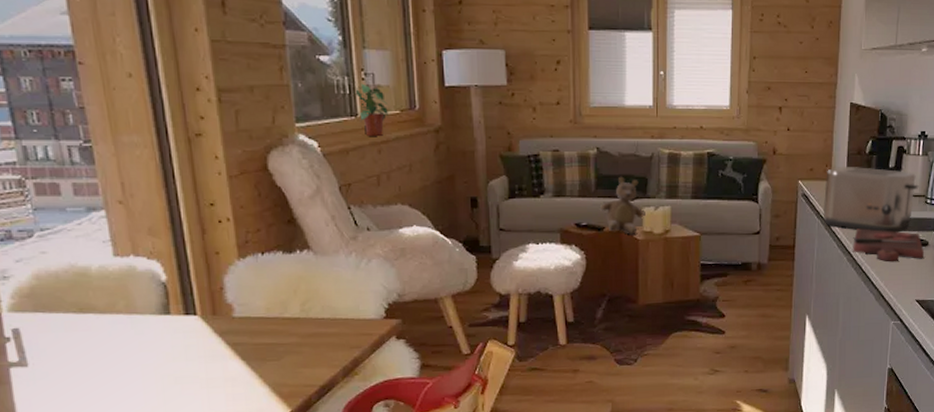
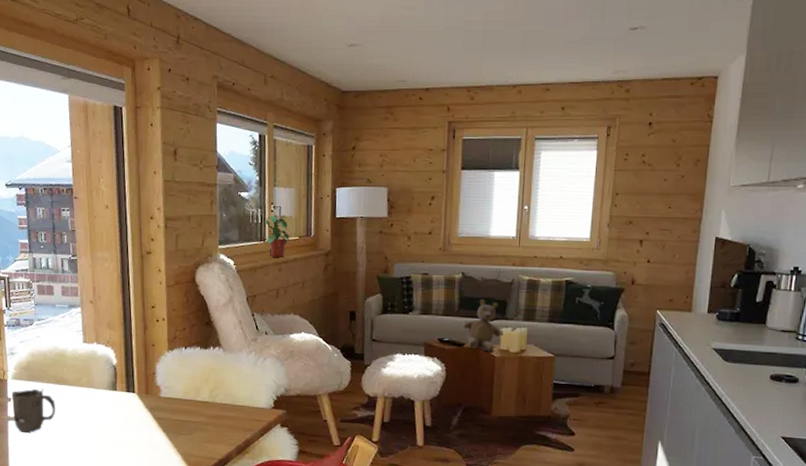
mug: none [10,321,83,381] -> present [11,388,56,432]
toaster: present [823,167,919,233] -> none [681,299,790,367]
cutting board: present [853,228,924,261] -> none [712,360,793,396]

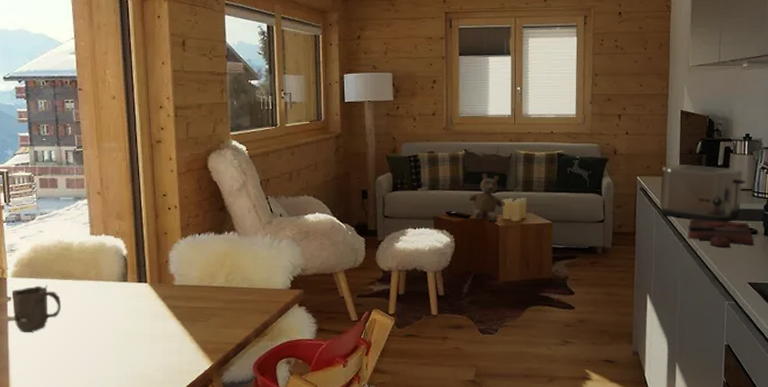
potted plant: present [264,214,289,258] -> none [275,101,300,142]
toaster: none [681,299,790,367] -> present [659,165,746,222]
cutting board: none [712,360,793,396] -> present [687,218,753,247]

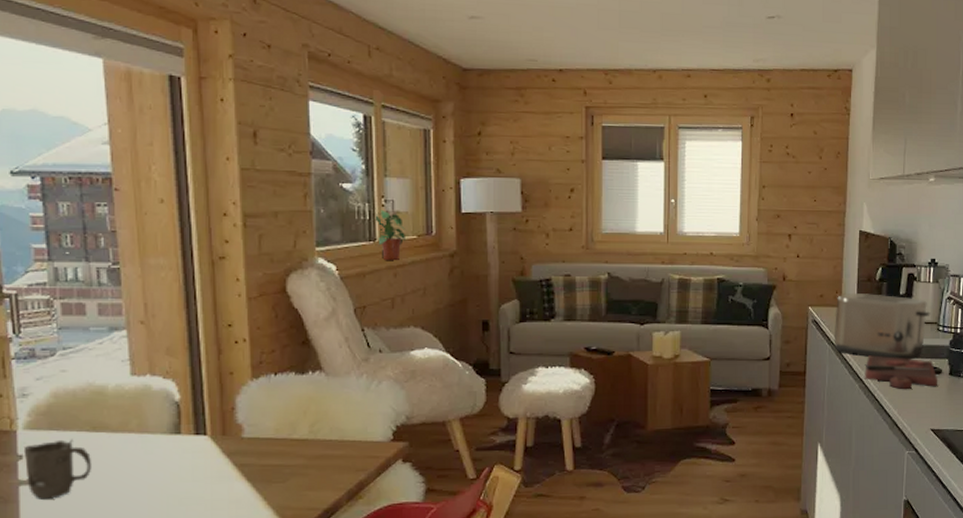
potted plant: none [275,101,300,142] -> present [373,209,405,261]
teddy bear: present [467,173,504,222] -> none [610,301,654,359]

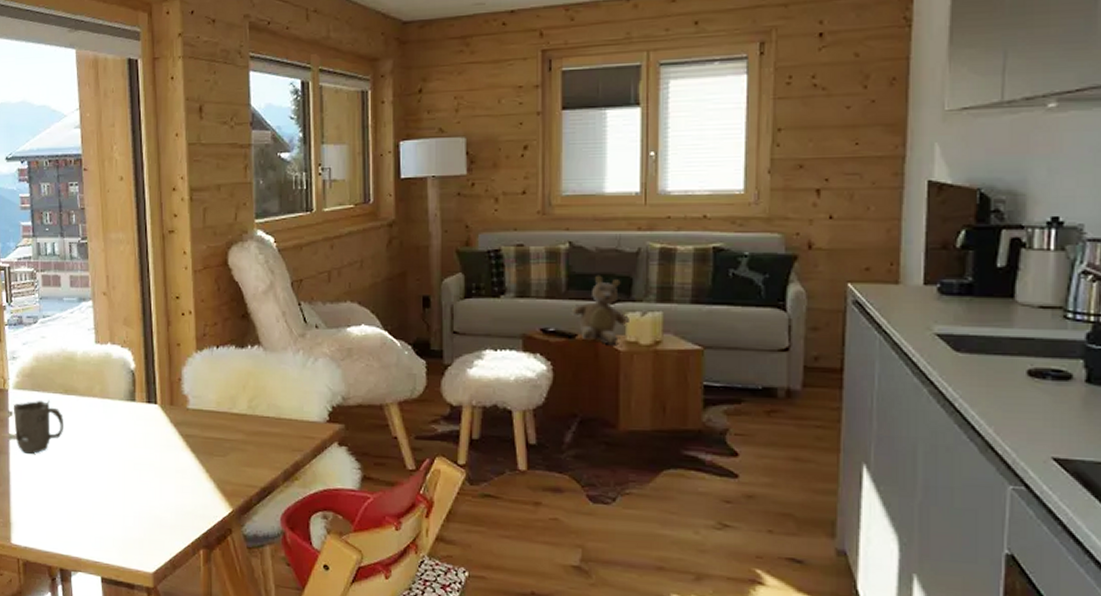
potted plant: present [373,209,405,261] -> none [310,178,342,232]
teddy bear: none [610,301,654,359] -> present [572,275,627,345]
toaster: present [833,294,931,360] -> none [887,266,1051,359]
cutting board: present [865,355,937,389] -> none [938,350,1064,399]

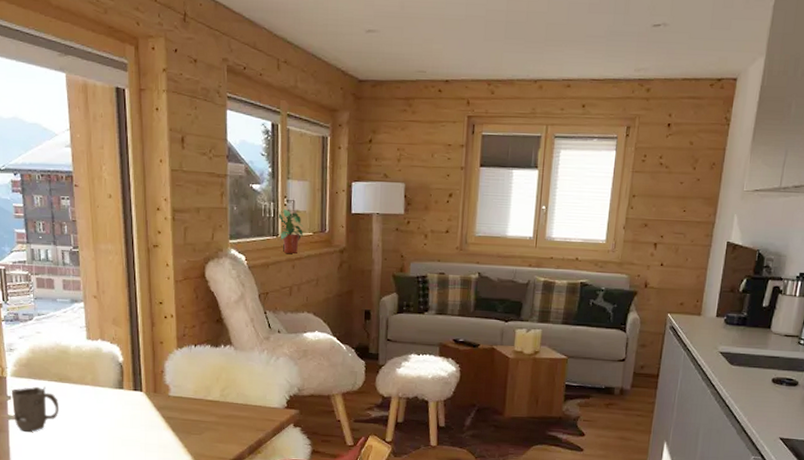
potted plant: none [310,178,342,232] -> present [277,208,303,255]
teddy bear: present [572,275,627,345] -> none [477,299,516,353]

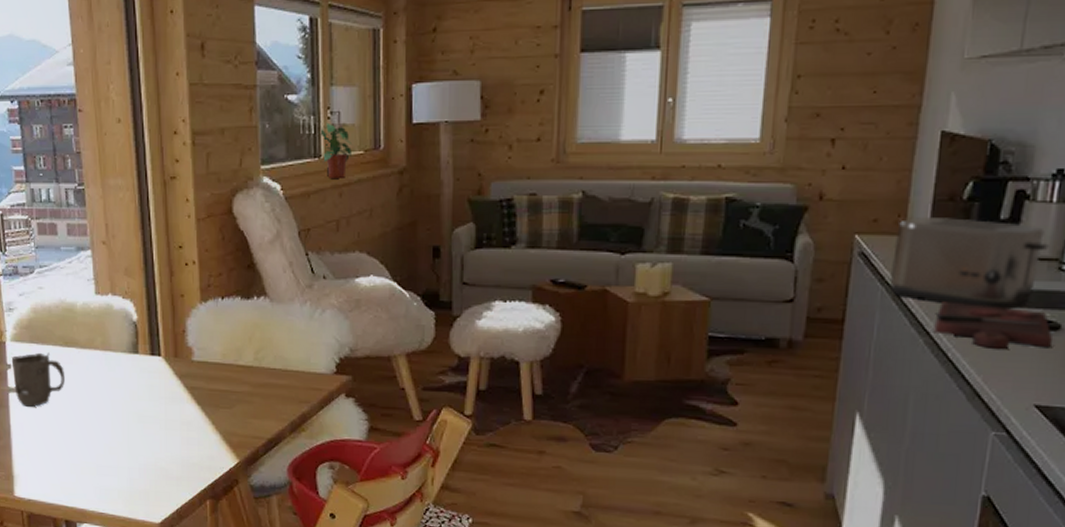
toaster: none [689,303,793,371] -> present [889,217,1049,310]
cutting board: none [717,363,792,398] -> present [933,301,1052,349]

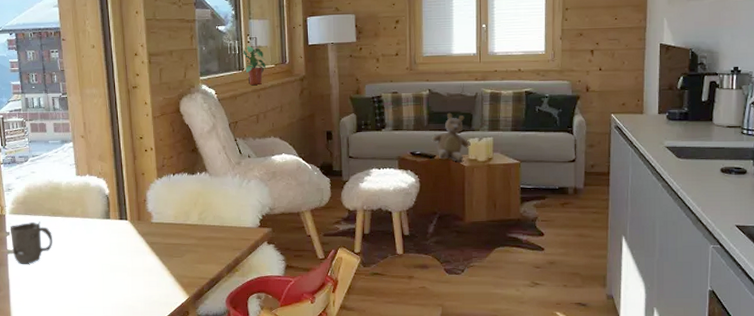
teddy bear: none [583,225,637,296] -> present [432,112,470,162]
toaster: present [889,217,1049,310] -> none [636,101,734,161]
cutting board: present [933,301,1052,349] -> none [667,157,742,188]

